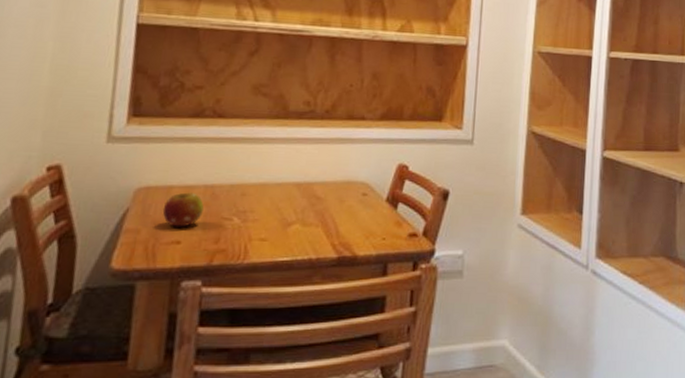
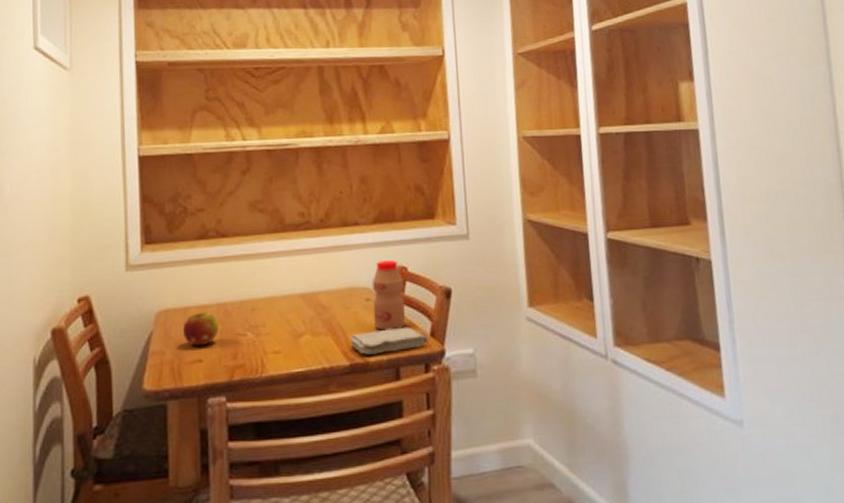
washcloth: none [341,224,420,249] -> present [350,327,429,355]
bottle: none [368,157,403,227] -> present [372,260,405,331]

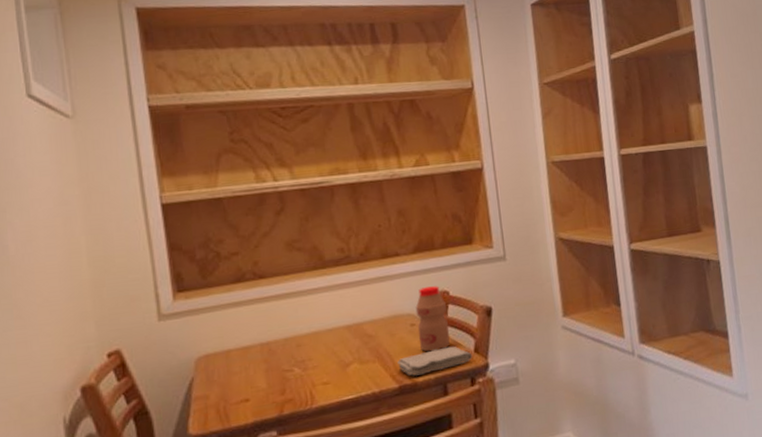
fruit: present [182,312,219,346] -> none [225,352,264,387]

